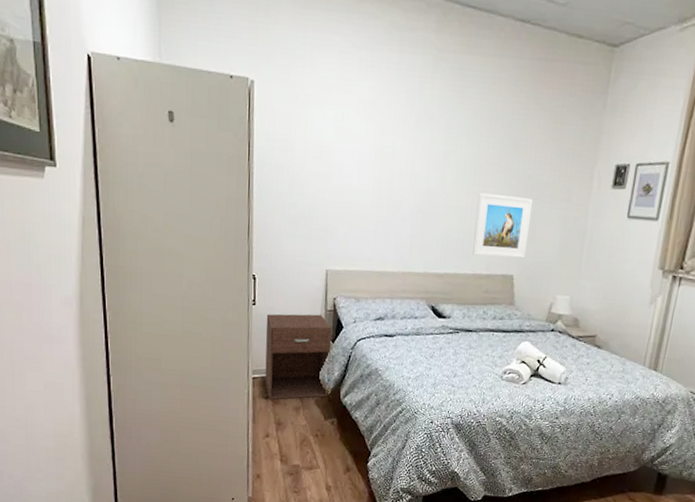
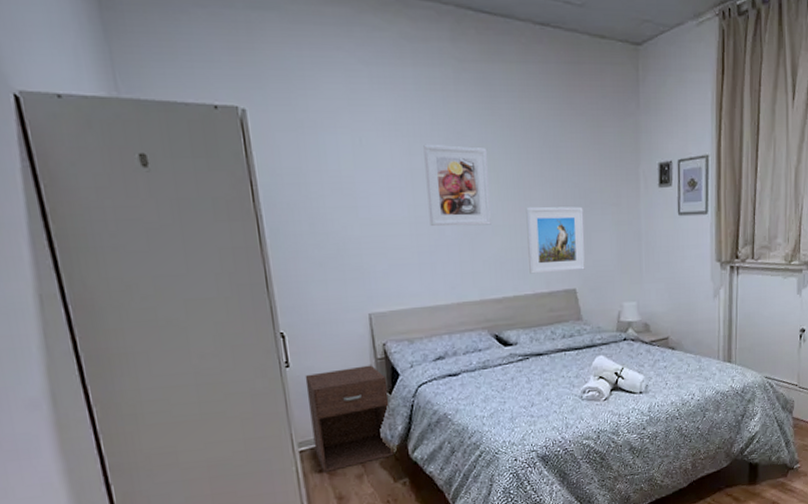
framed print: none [390,126,451,205] -> present [423,145,491,227]

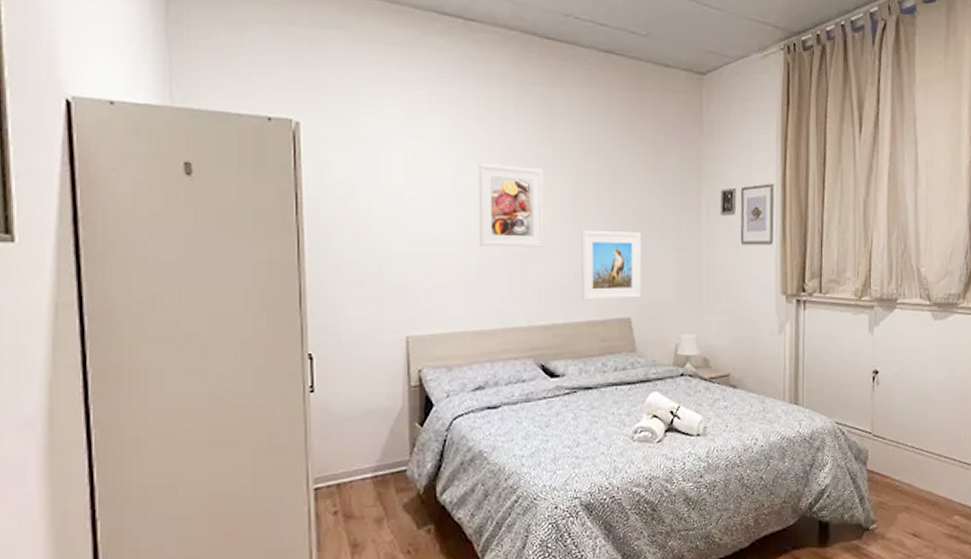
nightstand: present [305,365,394,472] -> none [330,393,420,514]

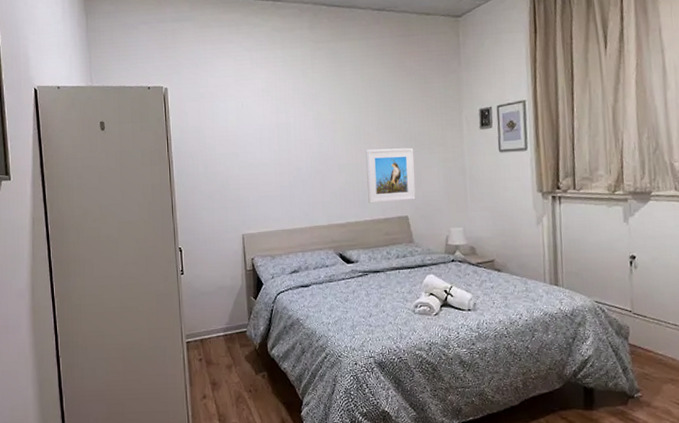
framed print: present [478,164,544,247] -> none [287,104,338,166]

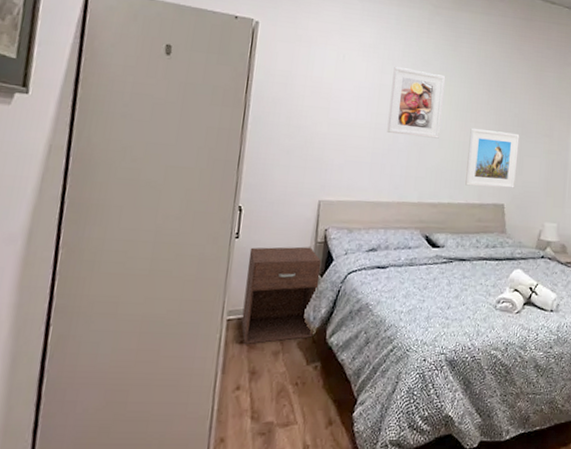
nightstand: none [194,275,256,361] -> present [241,246,322,344]
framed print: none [287,104,338,166] -> present [387,67,445,139]

